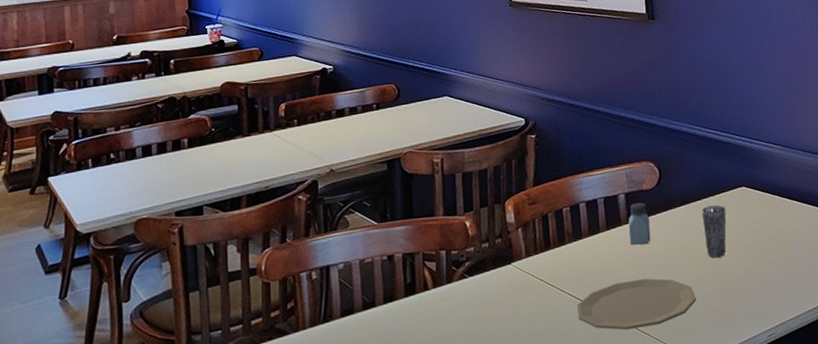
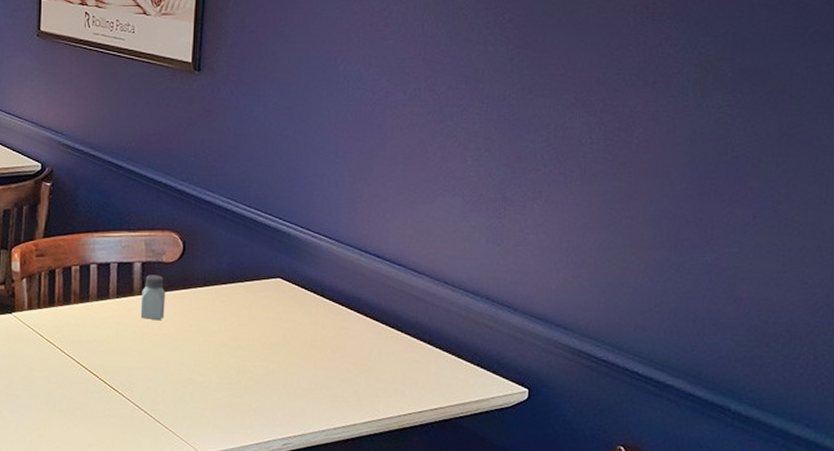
plate: present [577,278,696,331] -> none [76,355,206,407]
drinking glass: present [701,205,727,258] -> none [226,292,255,350]

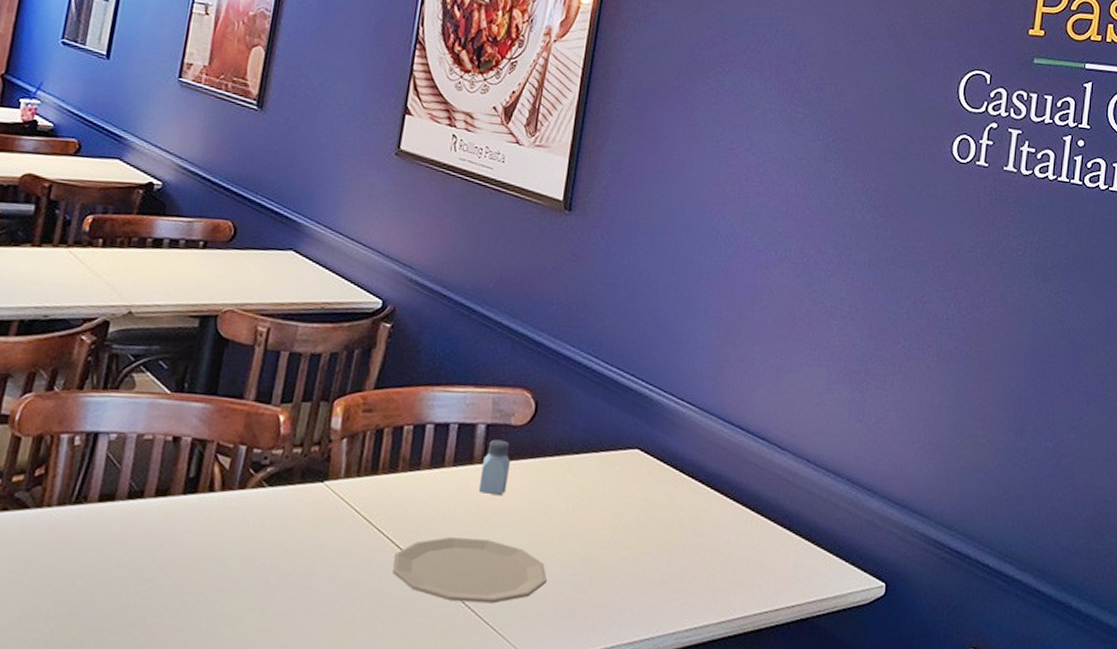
plate: none [76,355,206,407] -> present [393,537,547,604]

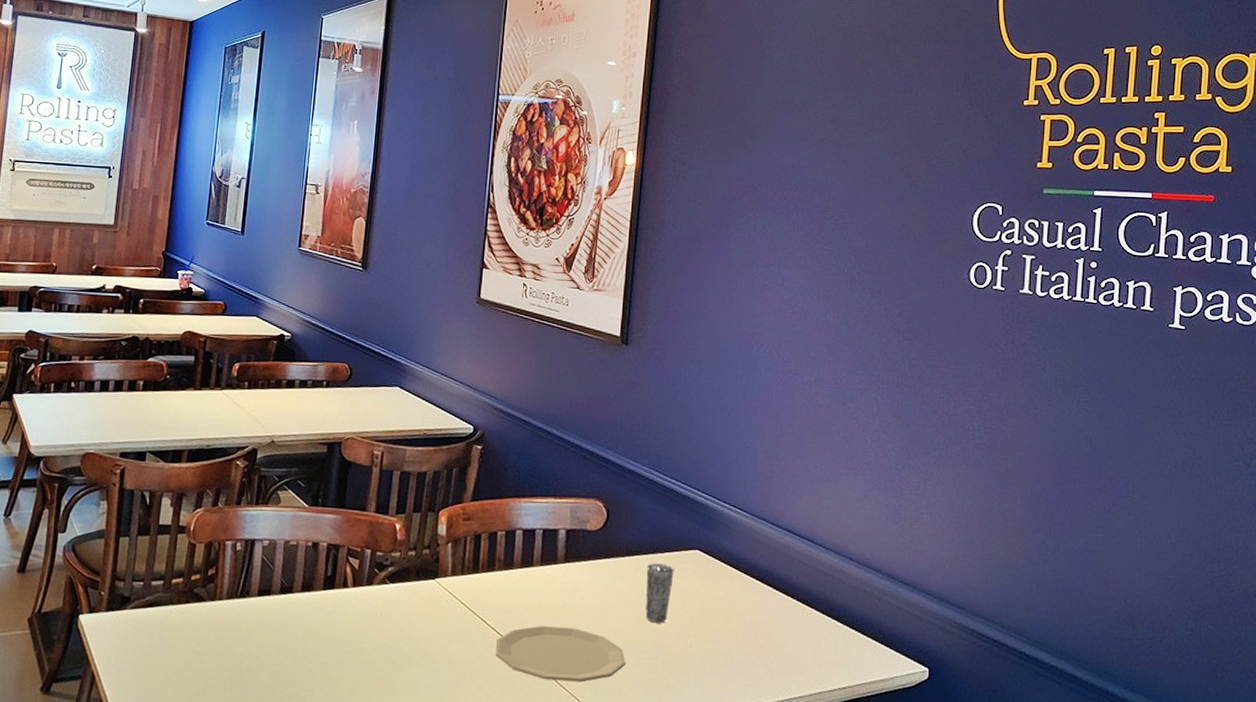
saltshaker: present [478,439,510,496] -> none [563,542,588,591]
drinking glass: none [573,464,609,534] -> present [645,563,674,623]

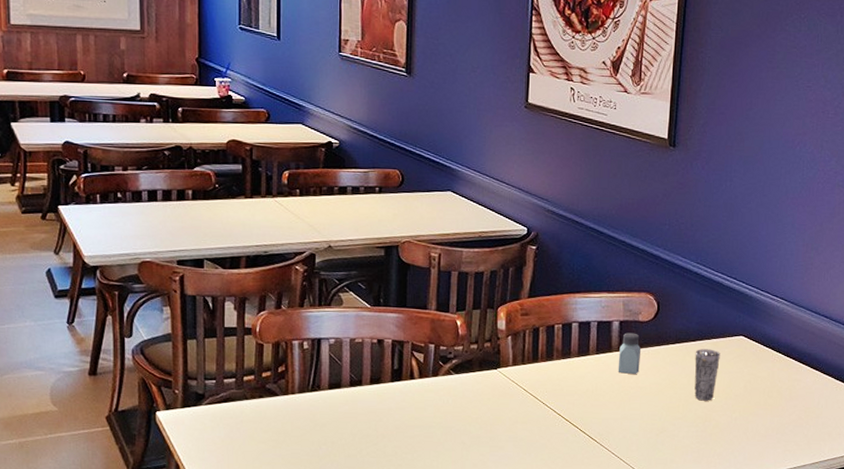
plate: present [496,625,626,683] -> none [557,407,676,454]
saltshaker: none [563,542,588,591] -> present [617,332,641,375]

